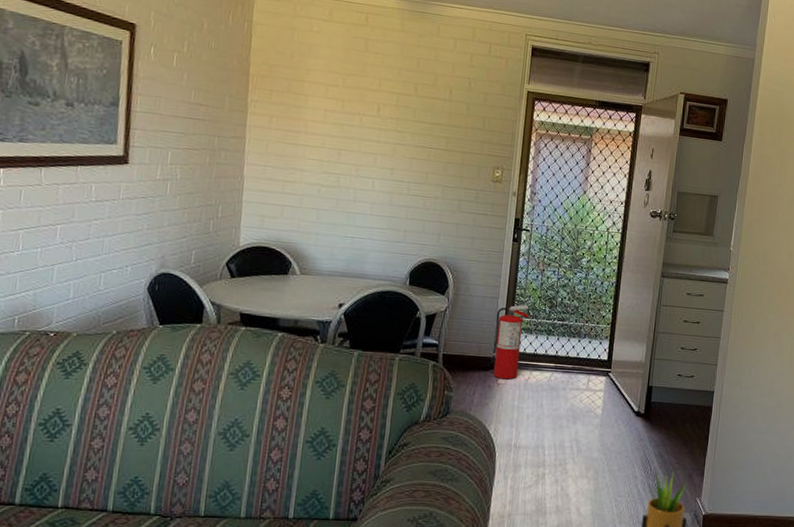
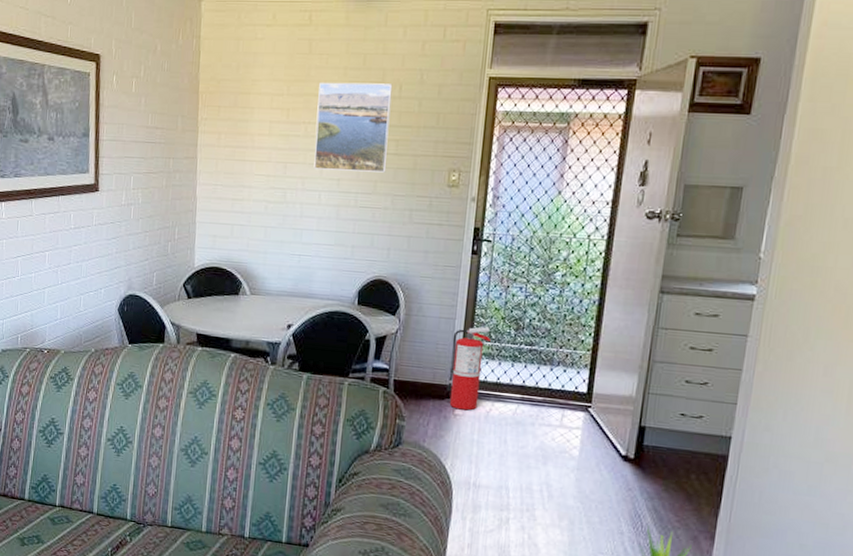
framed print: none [368,79,444,166] -> present [314,82,393,173]

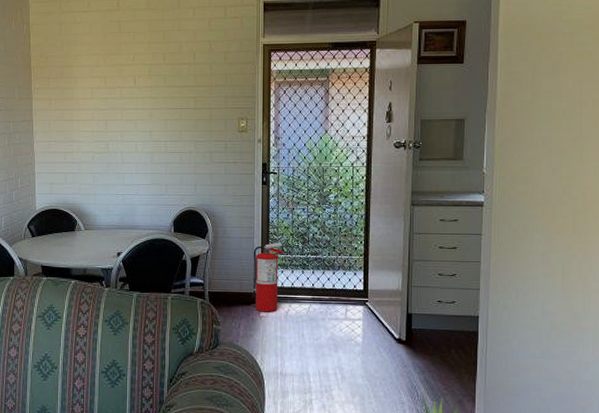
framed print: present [314,82,393,173] -> none [129,53,189,124]

